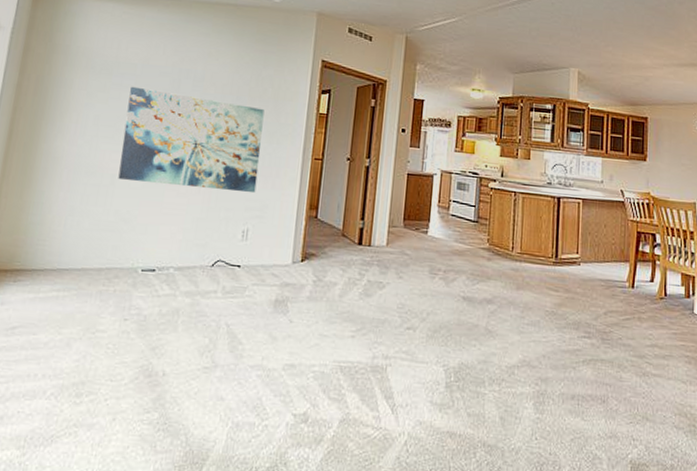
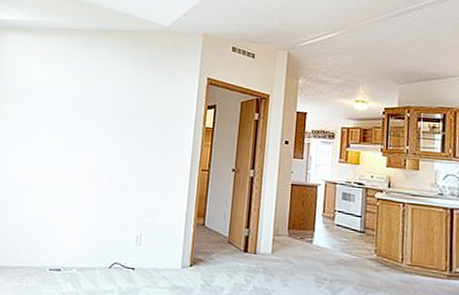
wall art: present [118,86,265,194] -> none [30,107,155,202]

